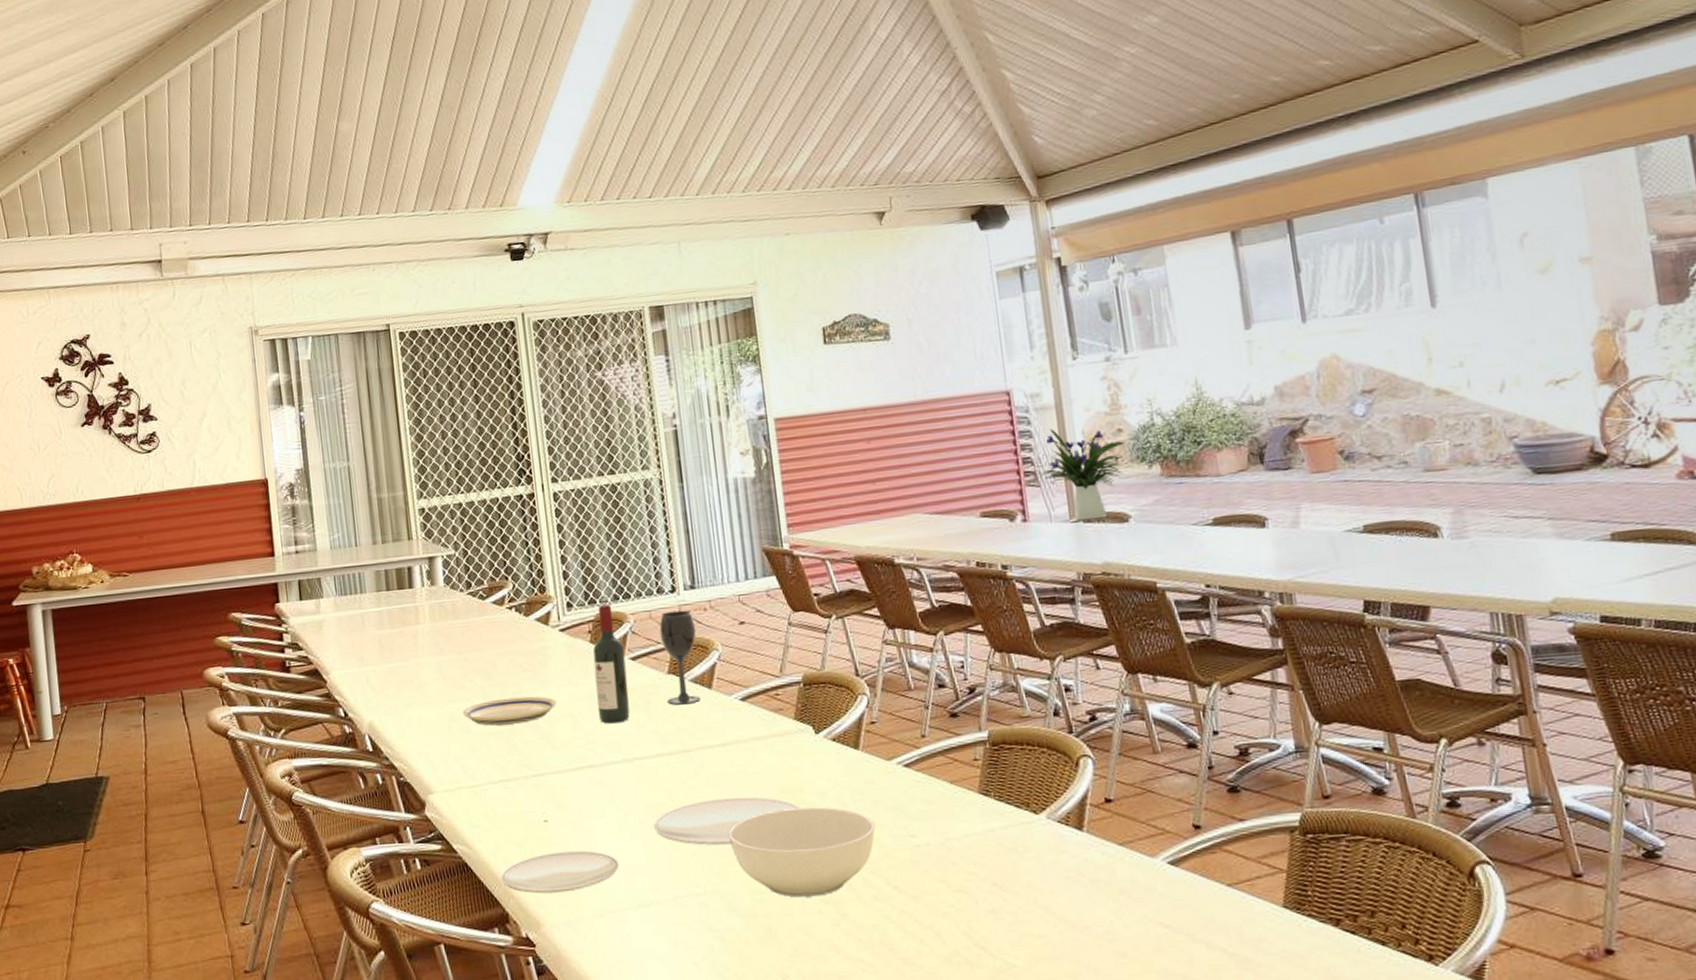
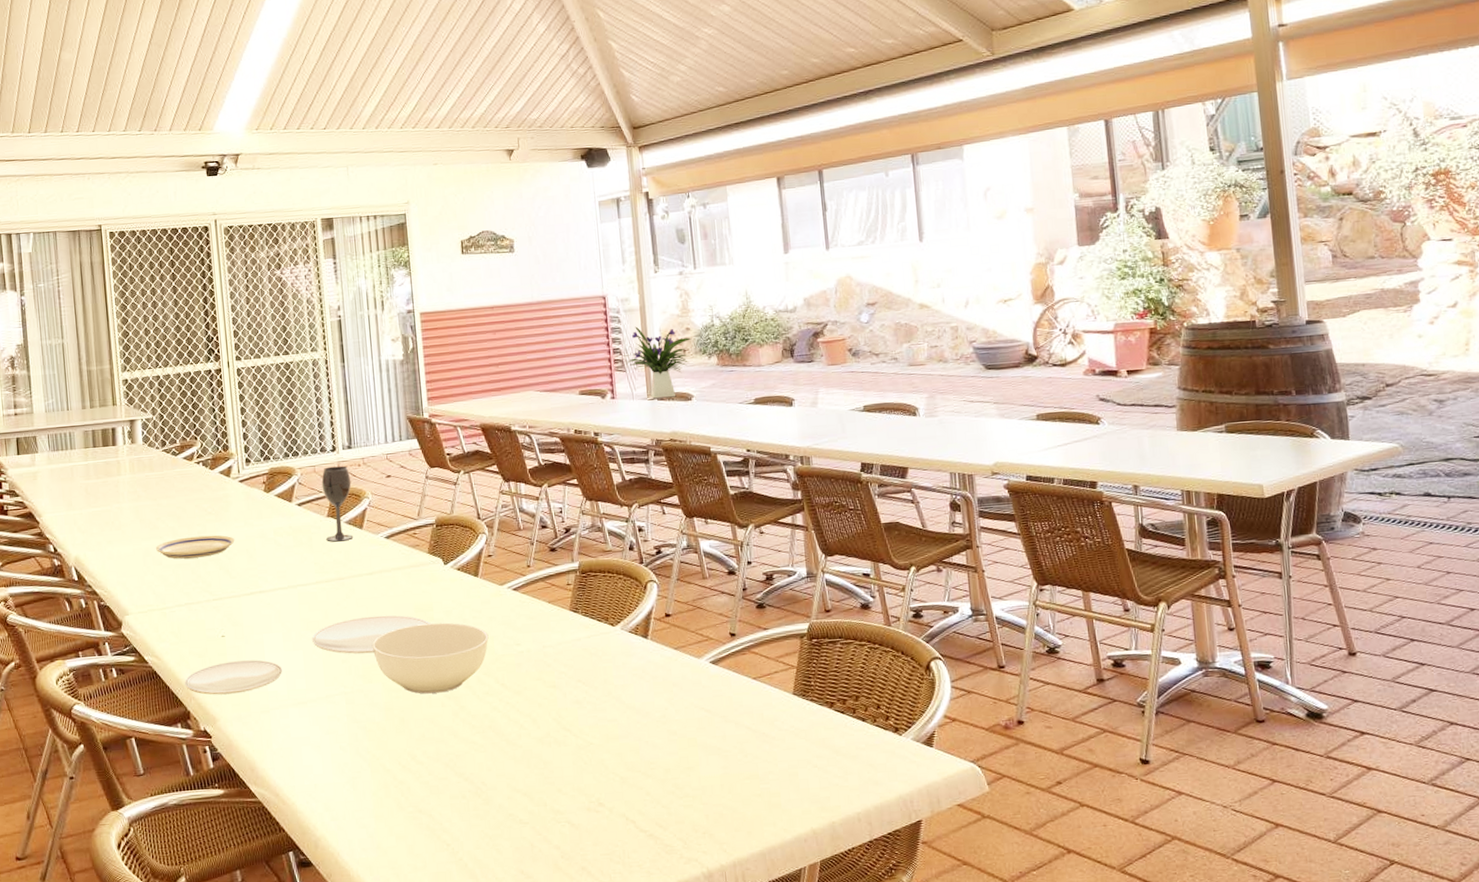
wine bottle: present [592,604,630,724] -> none [266,460,295,557]

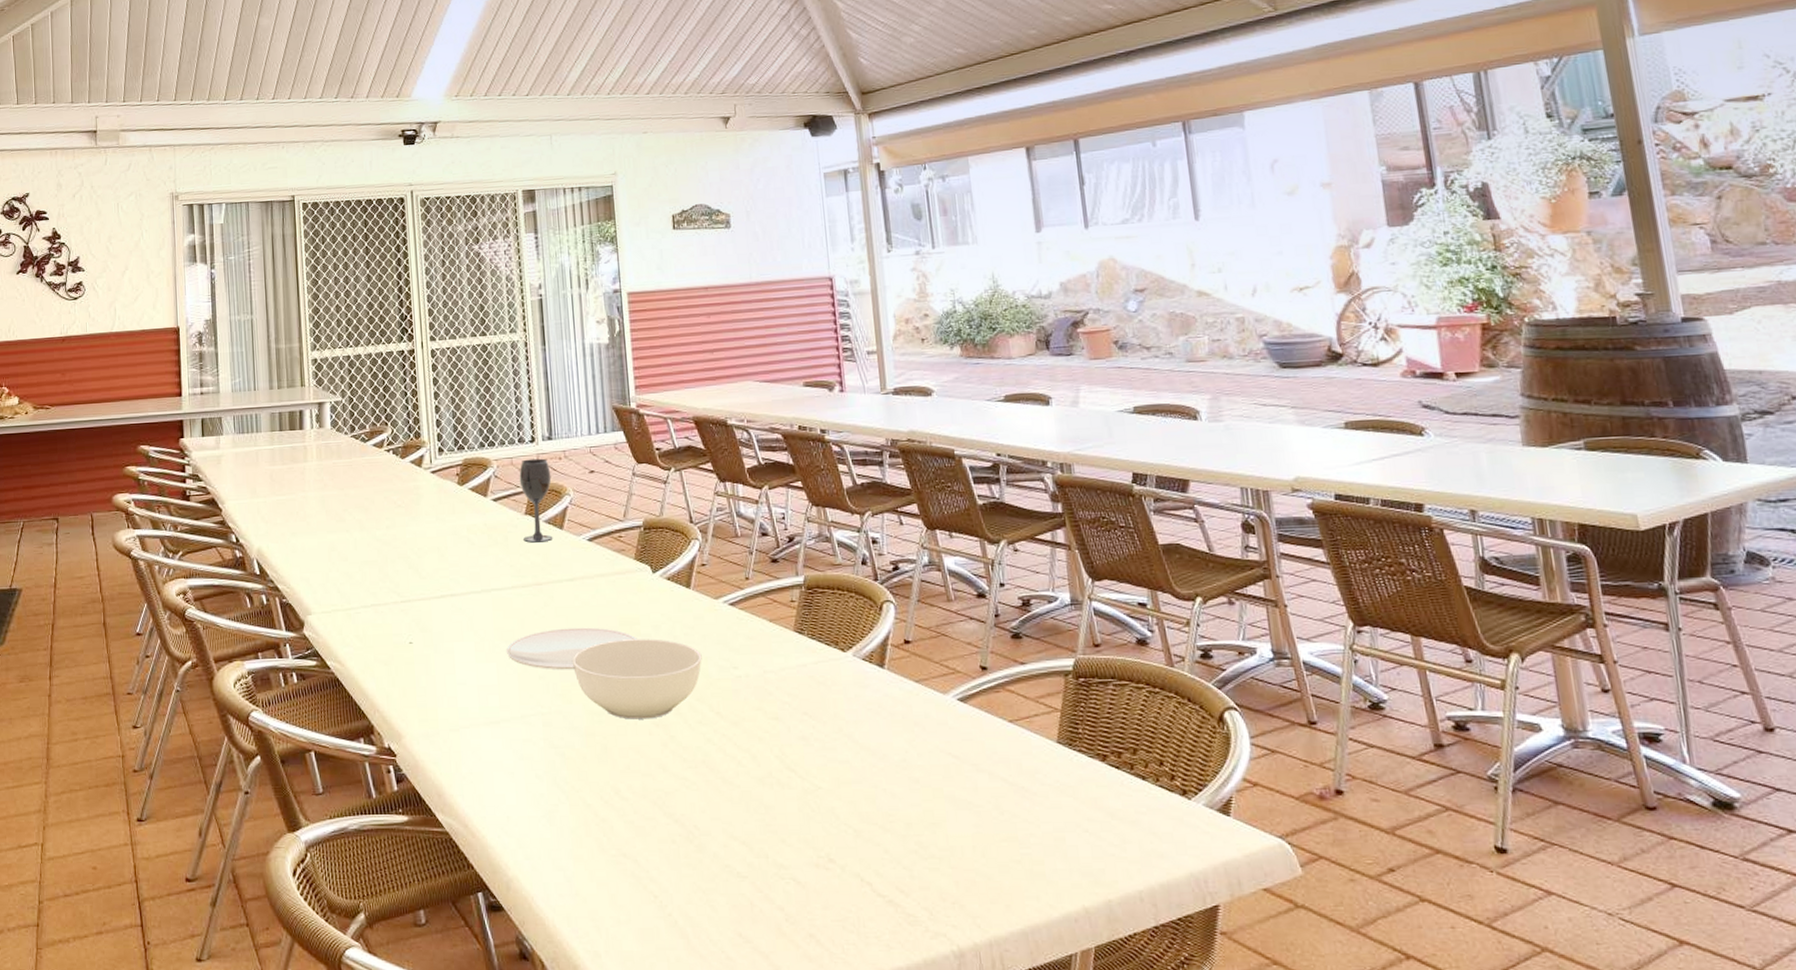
plate: present [155,535,235,559] -> none [341,530,425,555]
plate: present [184,659,283,695] -> none [368,671,475,709]
flower arrangement: present [624,326,691,399] -> none [854,311,930,393]

